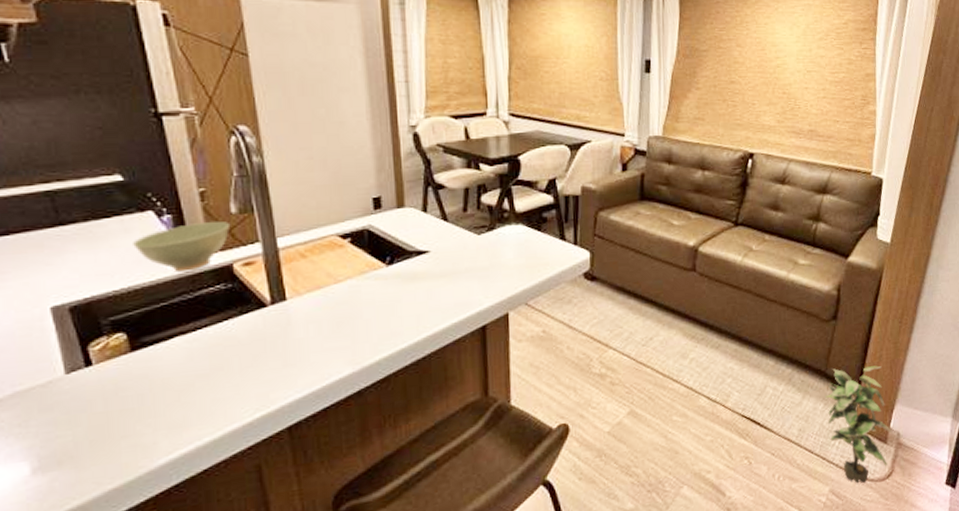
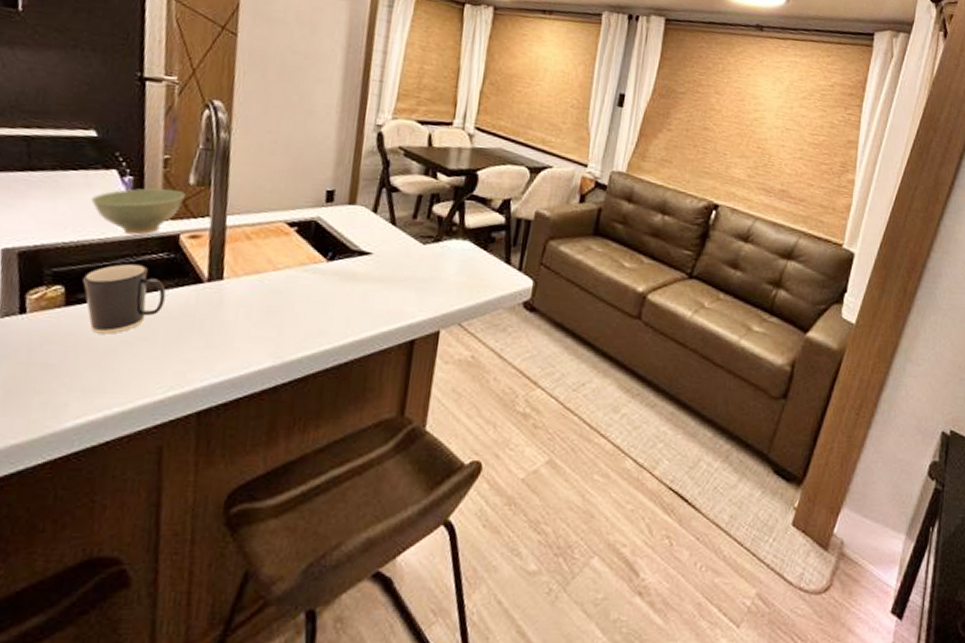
mug: none [143,298,232,372] -> present [82,263,166,334]
potted plant: present [825,365,893,484] -> none [763,453,836,592]

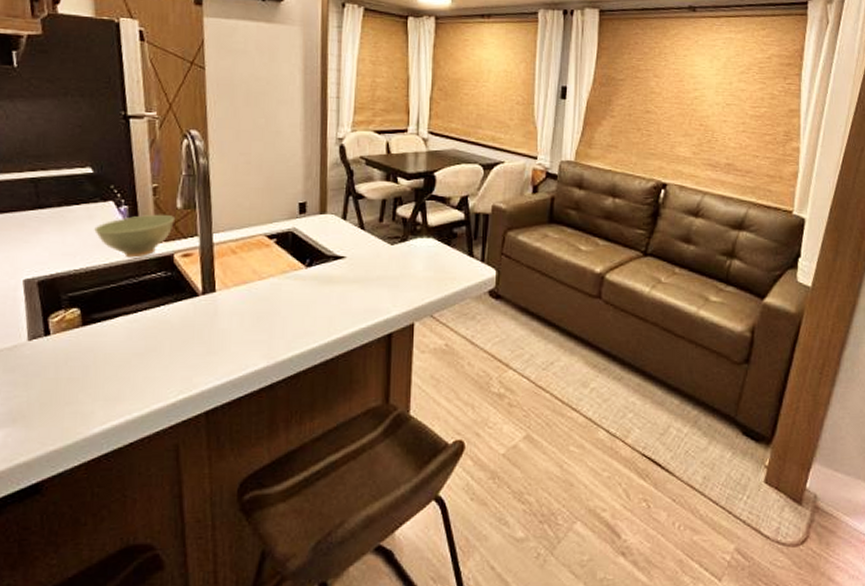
mug: present [82,263,166,334] -> none [95,283,167,348]

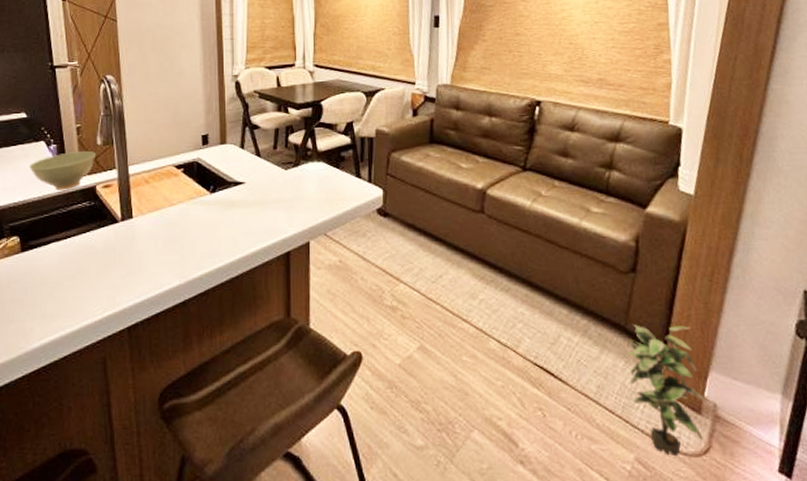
potted plant: none [734,416,809,546] -> present [626,324,708,456]

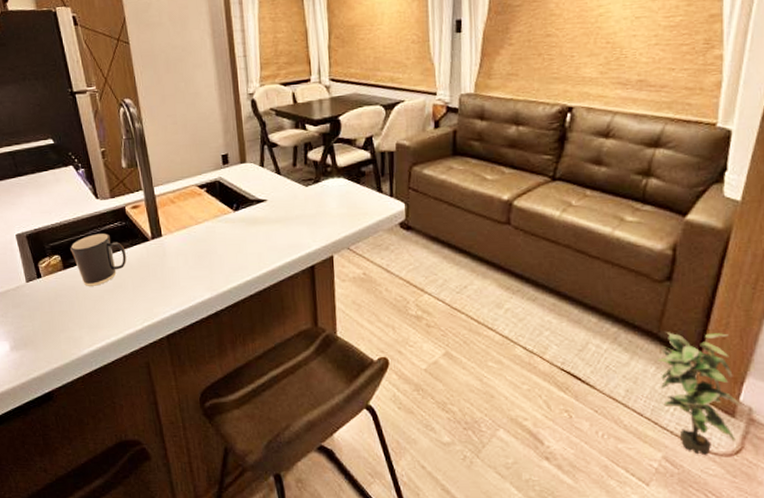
bowl: present [29,150,95,190] -> none [62,173,122,212]
mug: none [31,213,92,271] -> present [70,232,127,286]

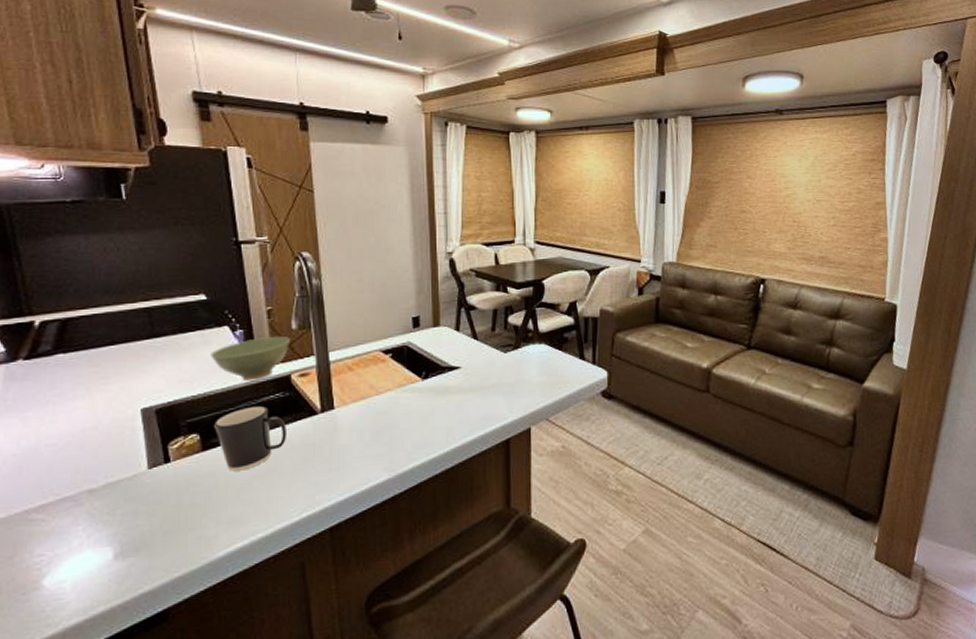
bowl: none [62,173,122,212] -> present [210,335,290,381]
potted plant: present [657,332,743,455] -> none [843,495,917,620]

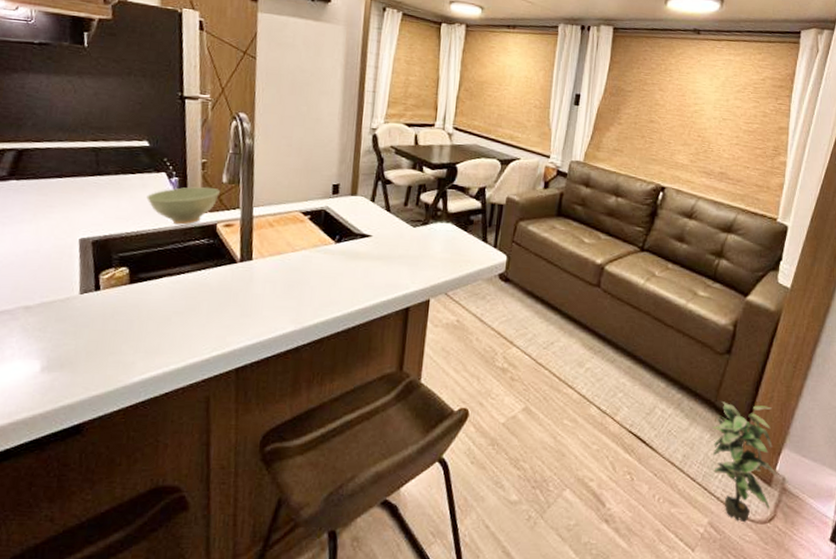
mug: present [214,405,286,471] -> none [142,248,208,306]
potted plant: none [843,495,917,620] -> present [712,401,778,522]

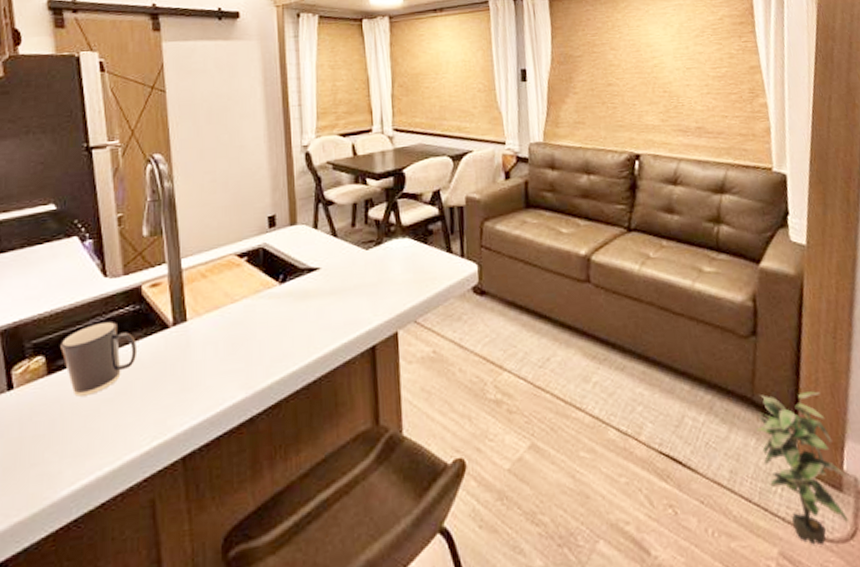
mug: none [142,248,208,306] -> present [60,321,136,396]
bowl: present [146,187,220,225] -> none [58,244,141,295]

